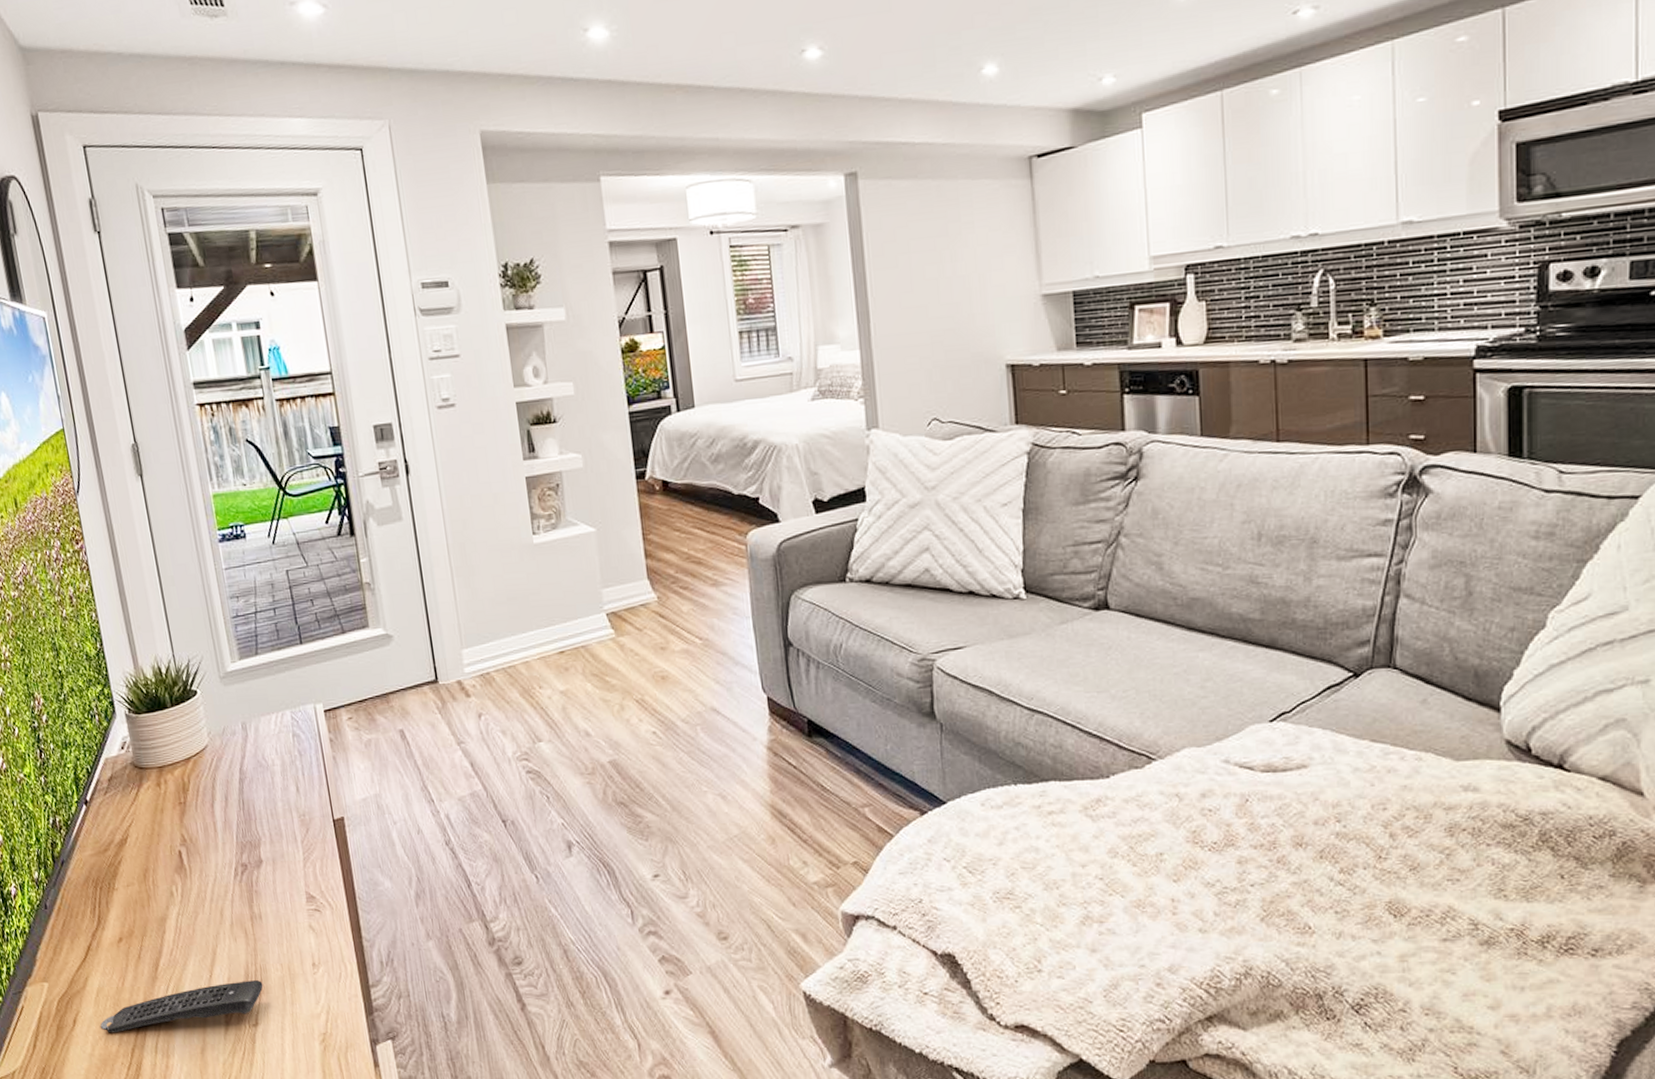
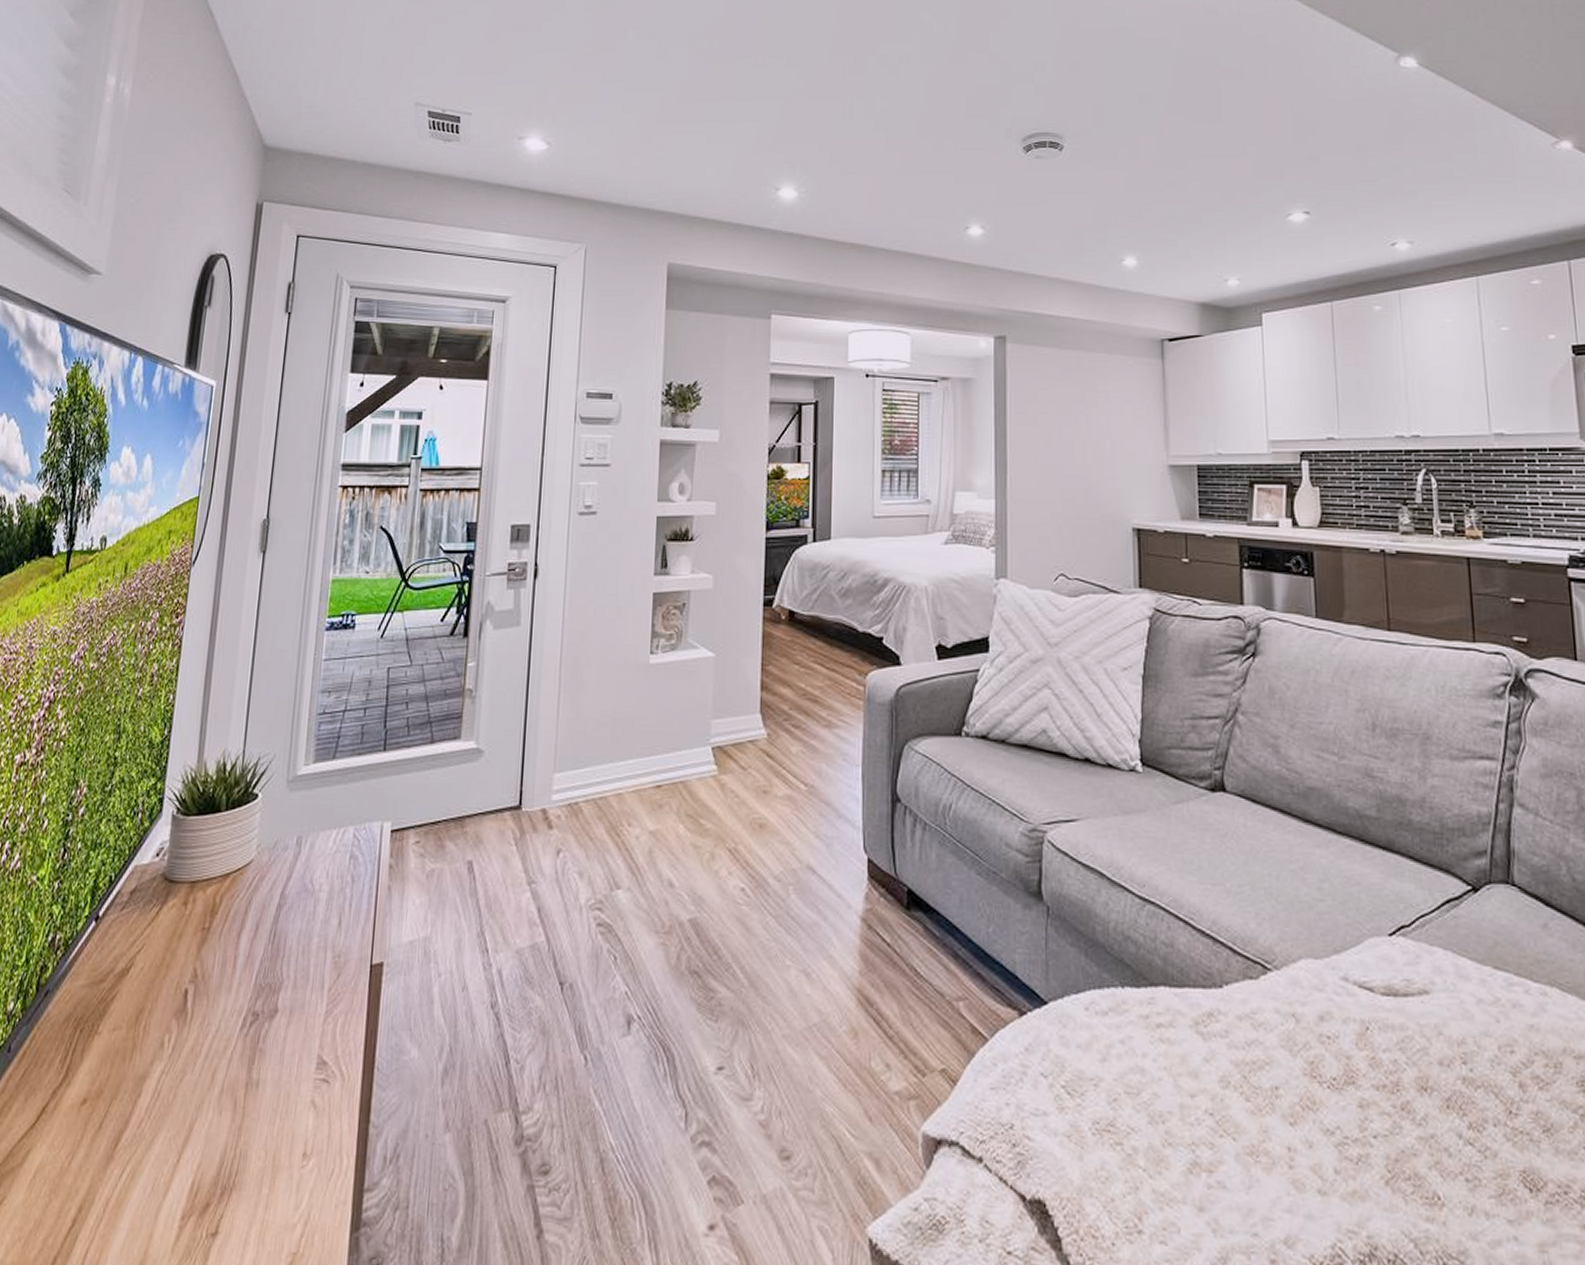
remote control: present [100,980,264,1033] -> none [25,1170,238,1233]

